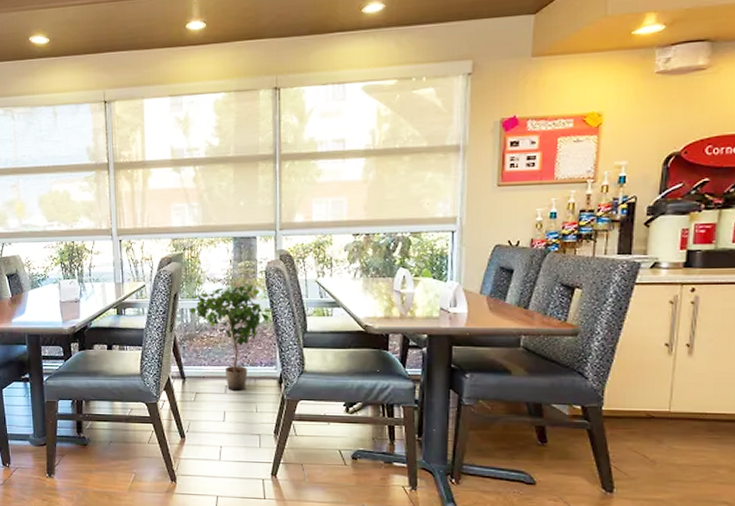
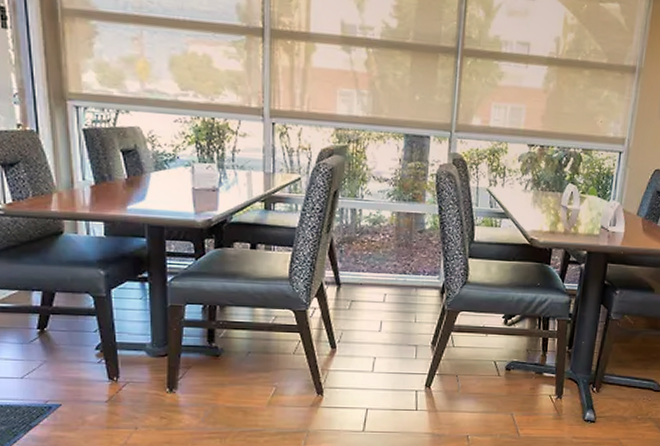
potted plant: present [189,285,273,392] -> none [350,188,440,301]

